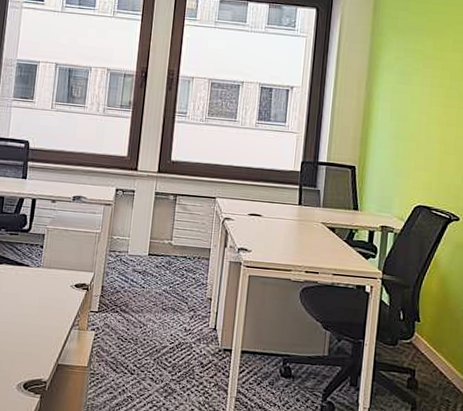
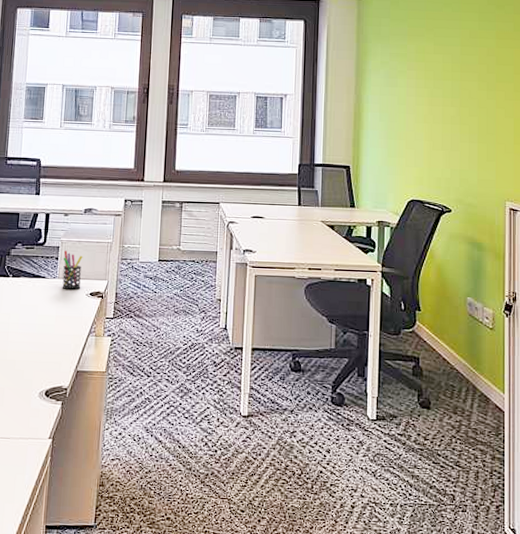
pen holder: none [46,238,69,280] -> present [62,250,83,290]

